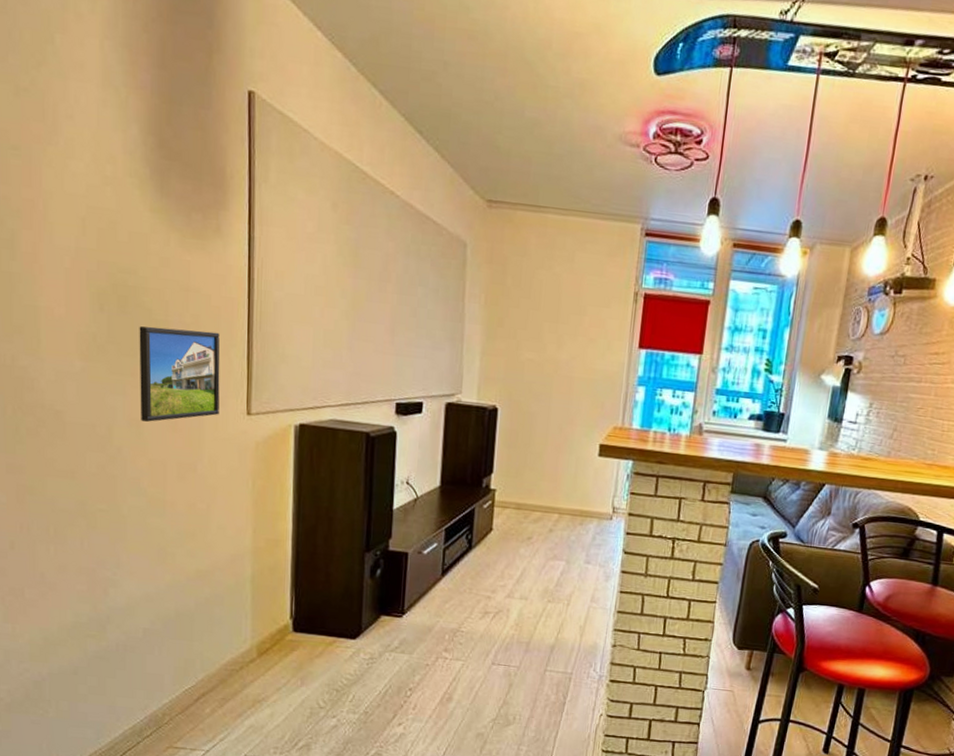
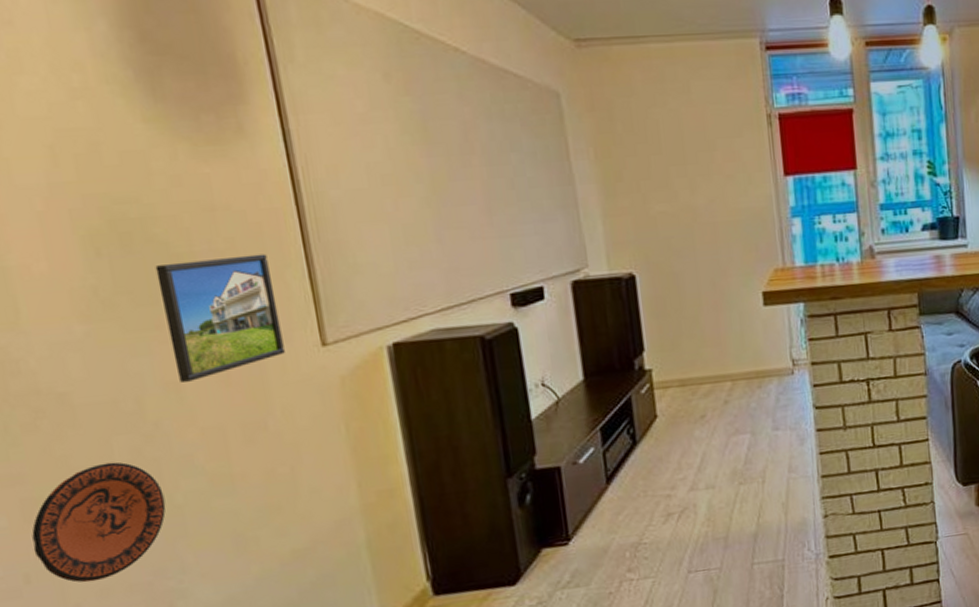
decorative plate: none [20,470,115,559] -> present [31,462,166,583]

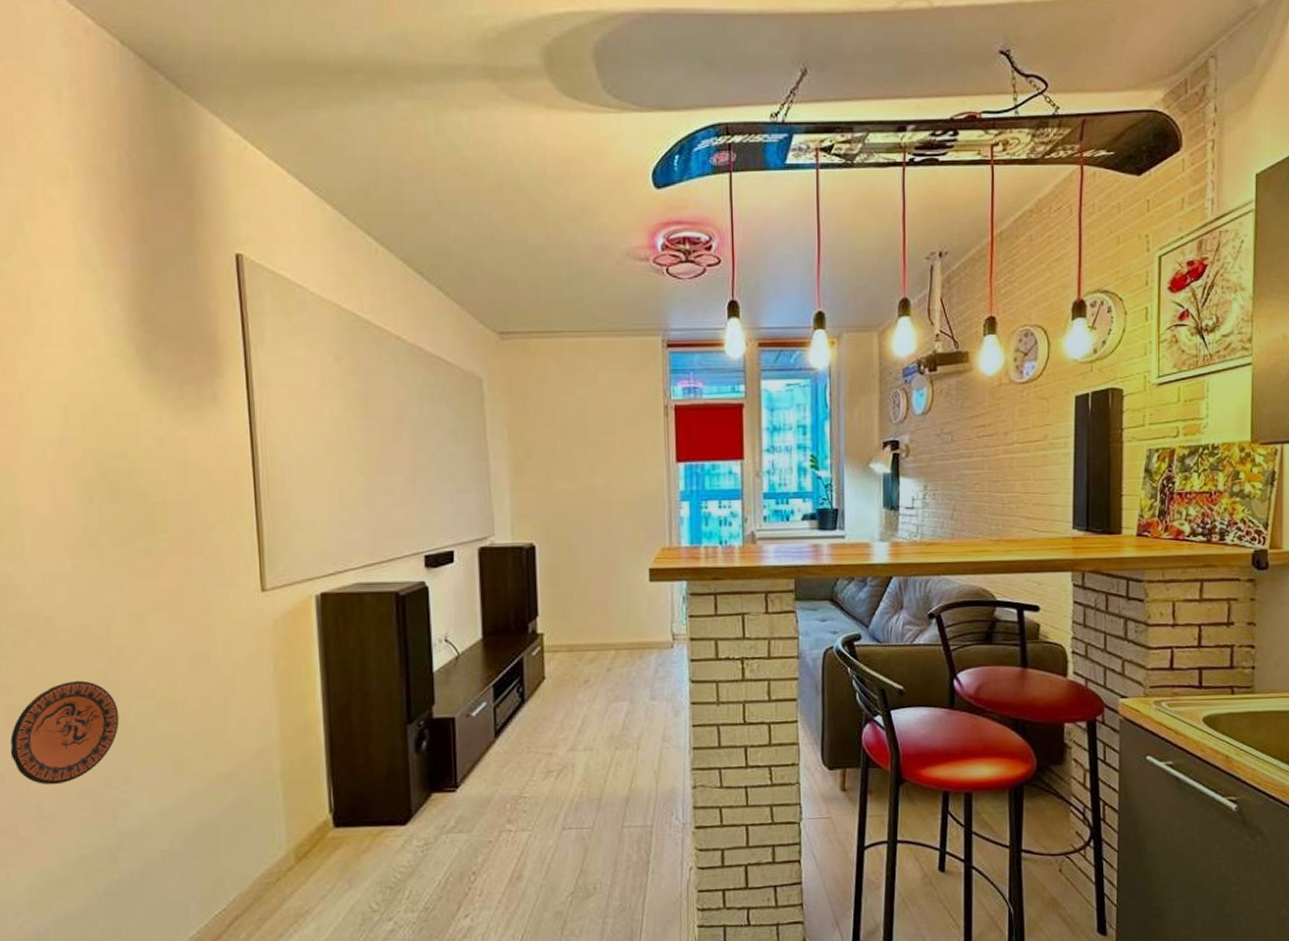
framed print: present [155,253,285,382] -> none [134,507,230,615]

